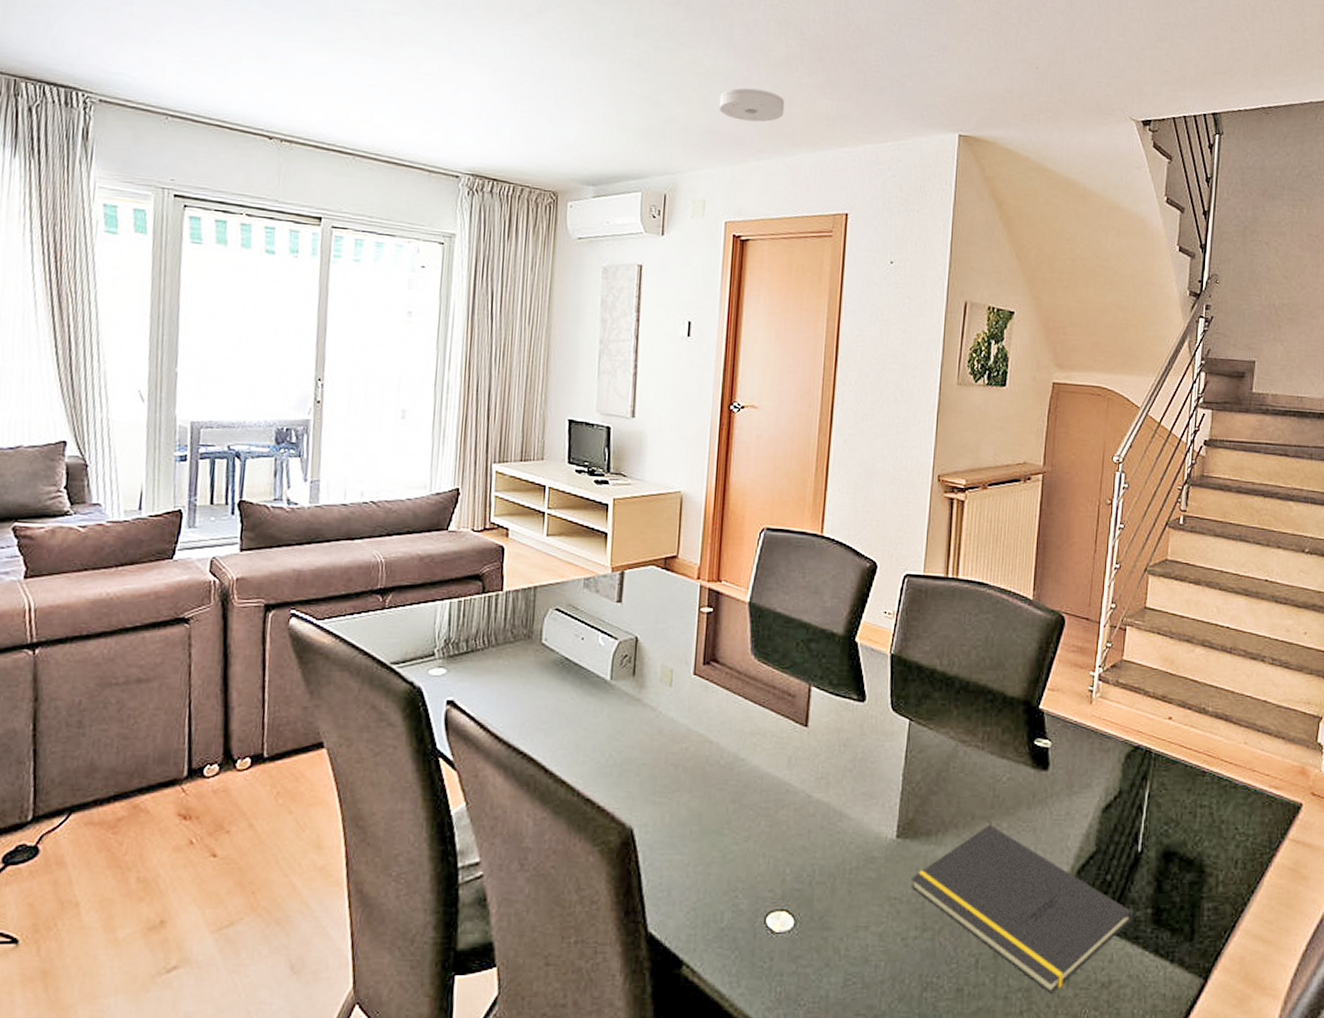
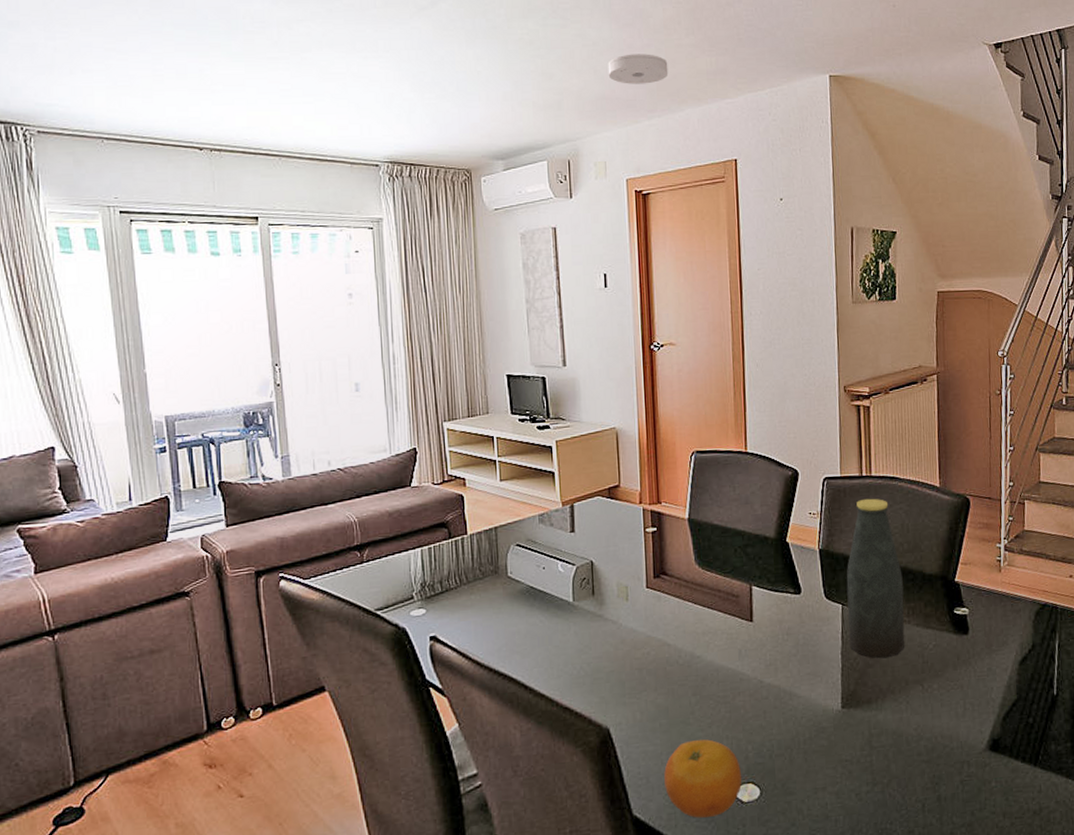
fruit: none [687,853,776,944] -> present [664,739,742,818]
notepad: present [911,824,1132,994] -> none [858,686,1055,826]
bottle: none [912,603,981,787] -> present [846,498,905,659]

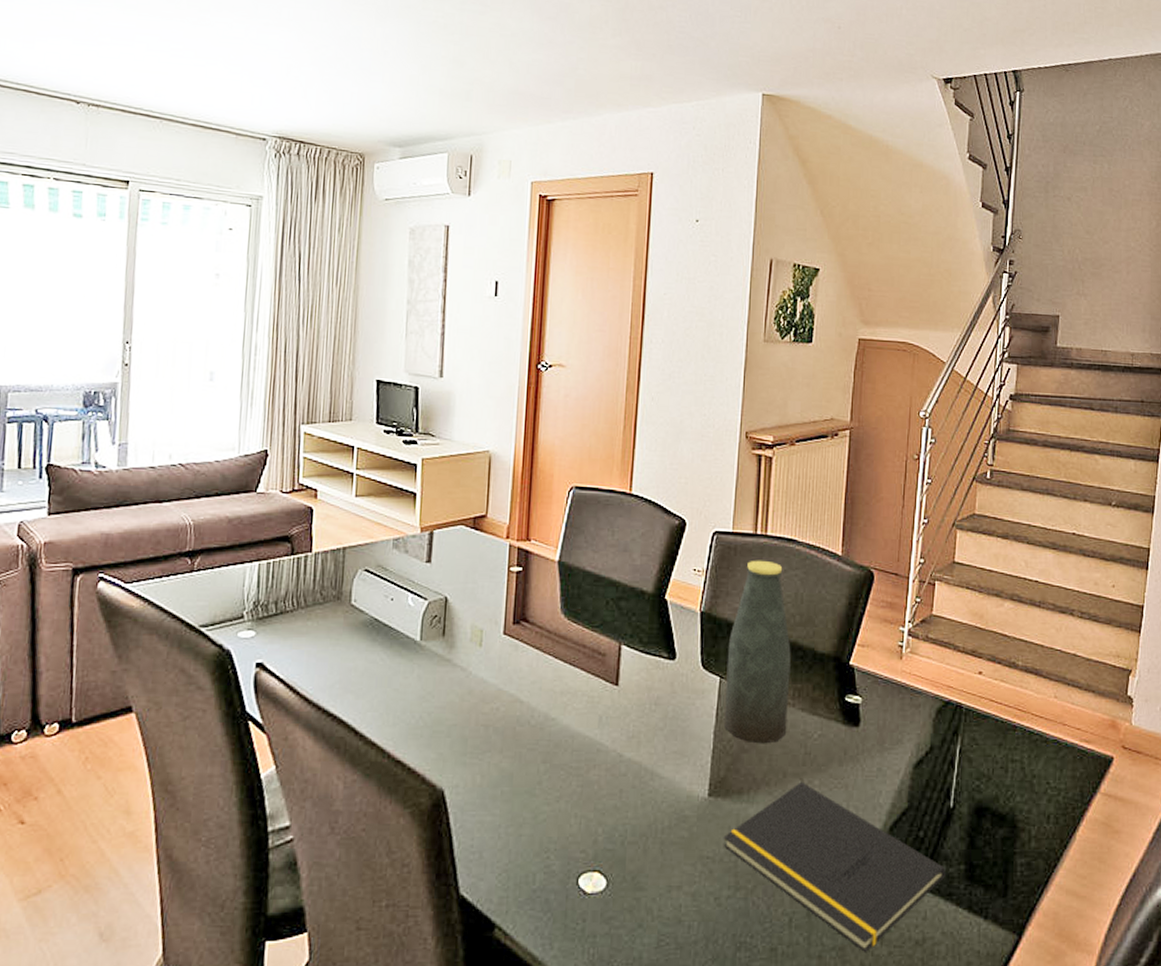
smoke detector: present [608,54,669,84] -> none [524,49,590,83]
fruit: present [664,739,742,818] -> none [499,814,588,906]
notepad: none [858,686,1055,826] -> present [723,781,945,952]

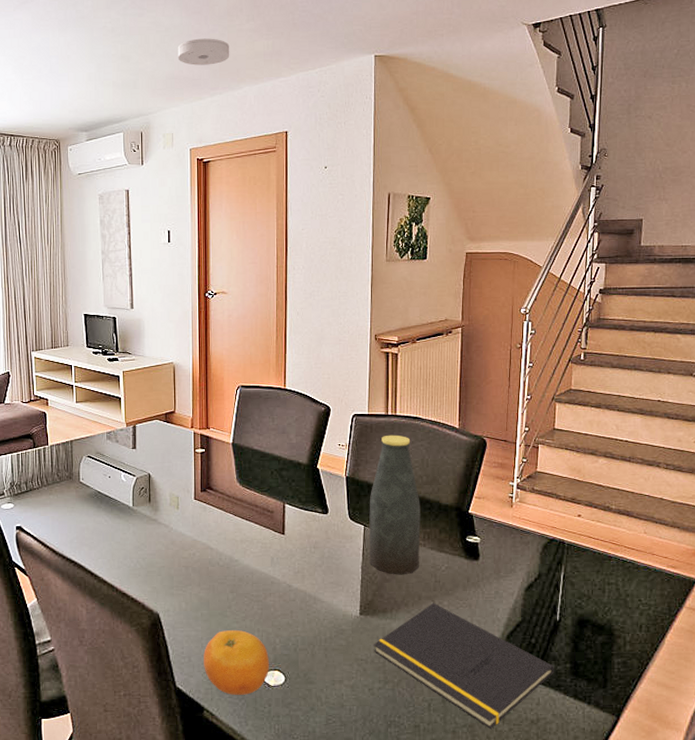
fruit: none [499,814,588,906] -> present [204,629,270,695]
smoke detector: none [524,49,590,83] -> present [177,38,230,65]

